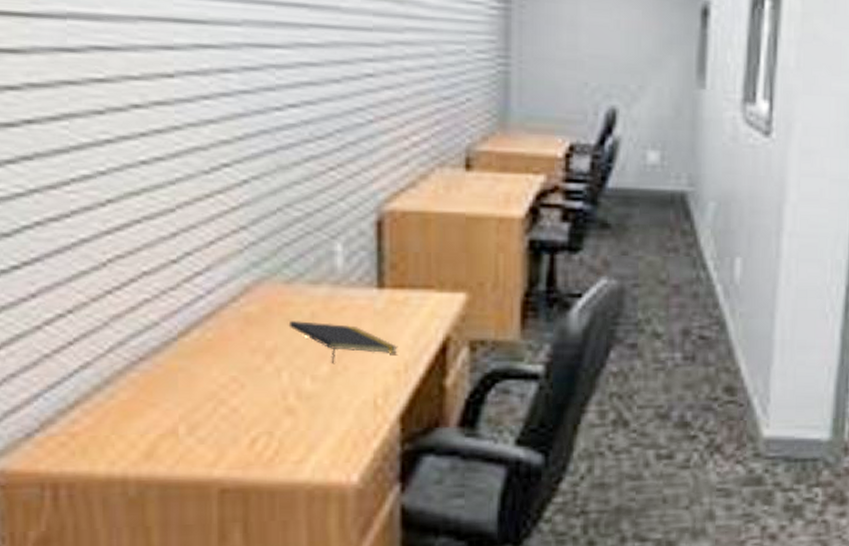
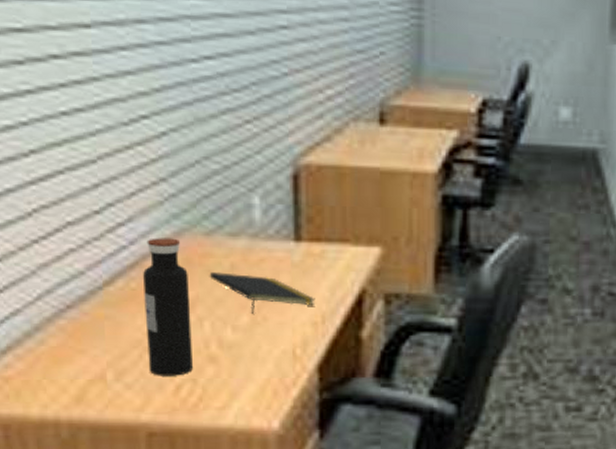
water bottle: none [220,287,269,429] -> present [143,238,193,376]

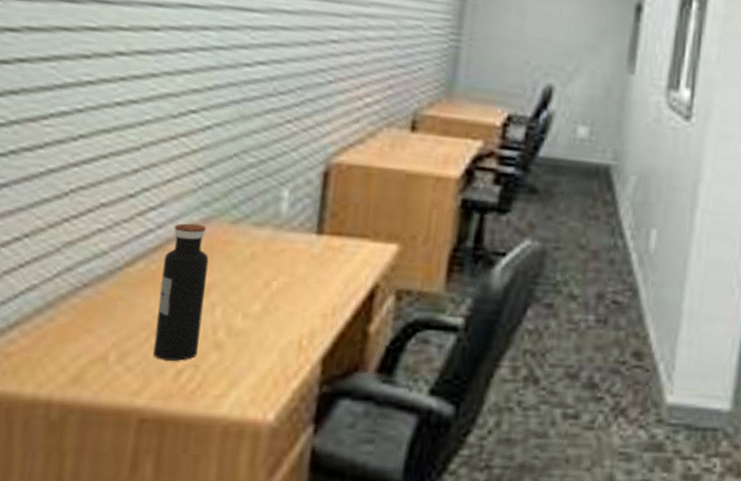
notepad: present [209,272,315,314] -> none [228,259,329,302]

